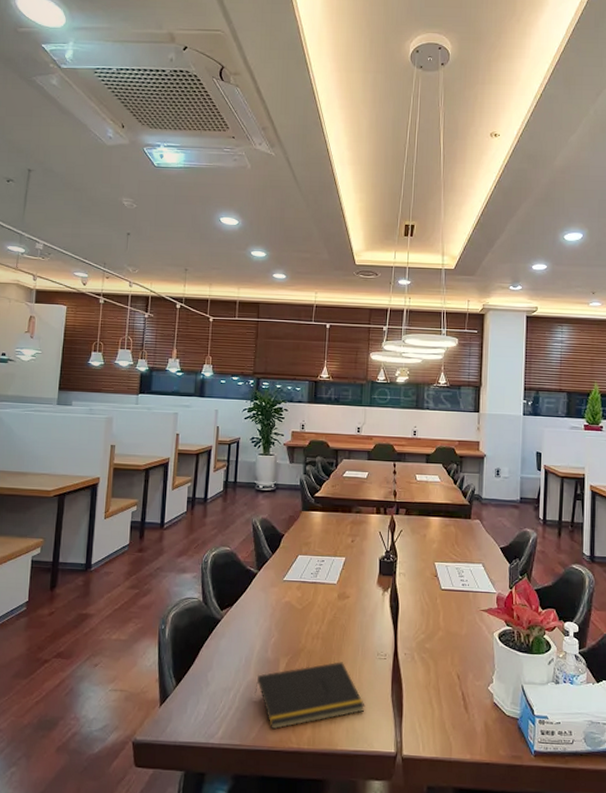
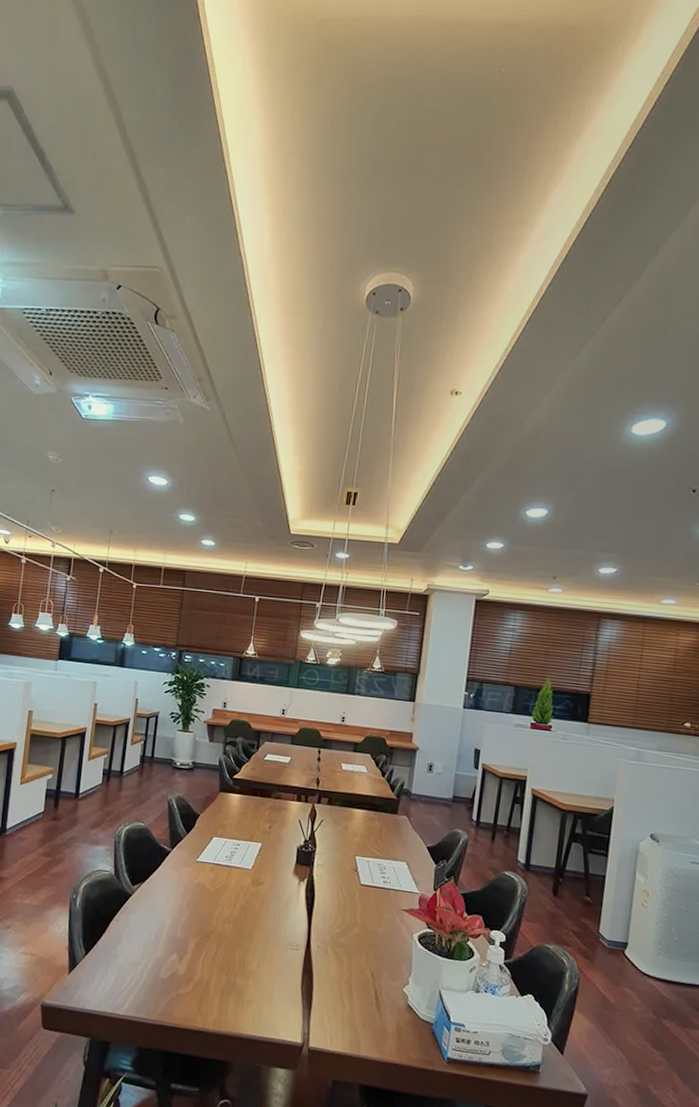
notepad: present [254,662,365,730] -> none [162,947,274,1008]

